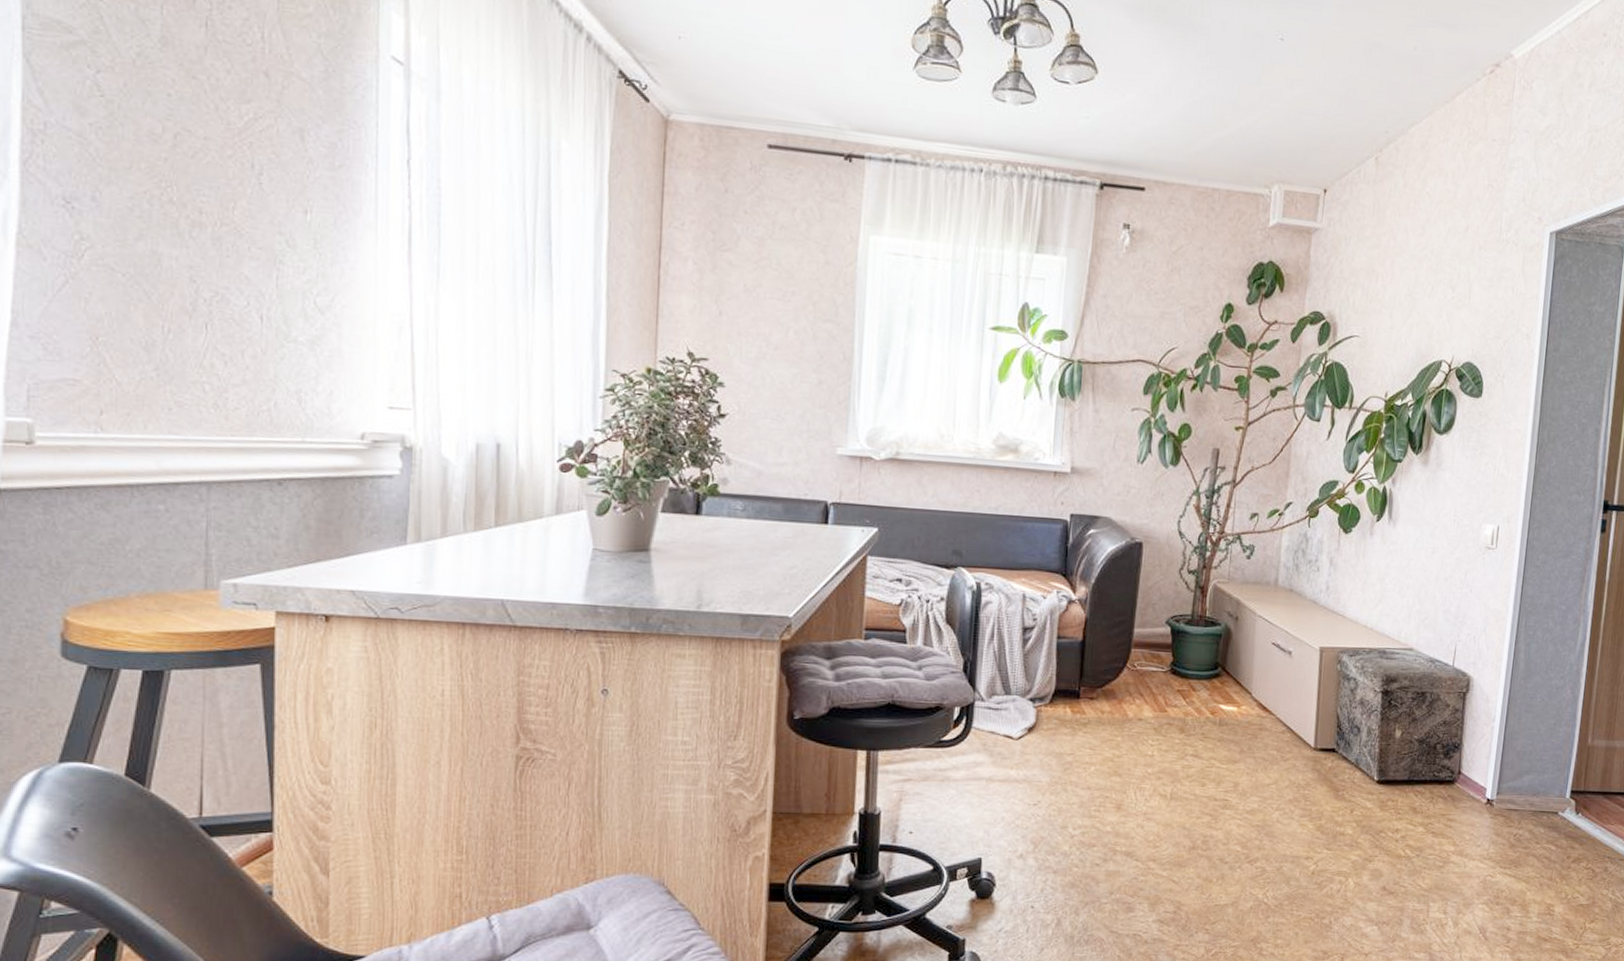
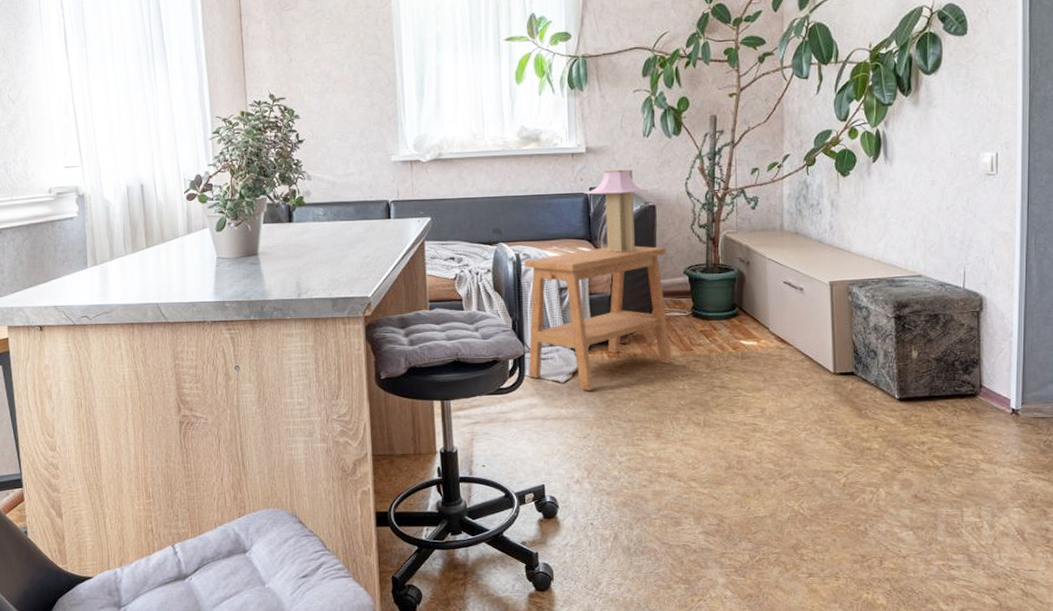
side table: none [977,584,1149,750] -> present [523,245,672,391]
table lamp: none [1063,496,1136,592] -> present [583,169,648,252]

